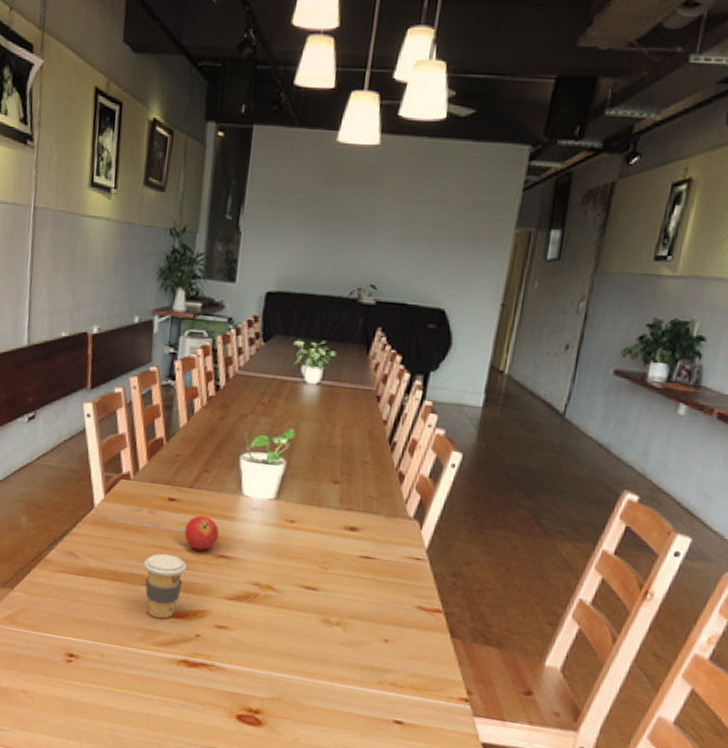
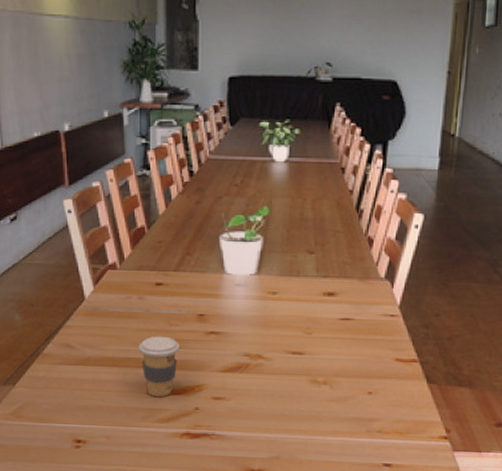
fruit: present [184,515,219,551] -> none [175,297,207,329]

